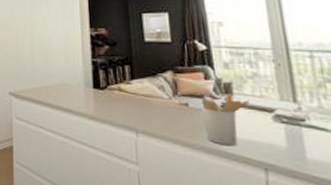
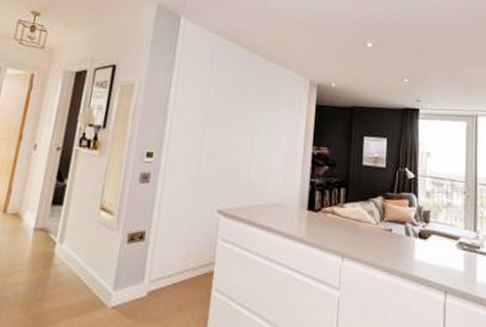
utensil holder: present [201,92,250,145] -> none [402,220,441,270]

